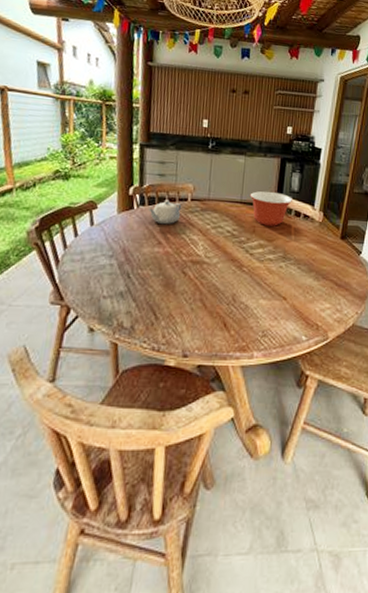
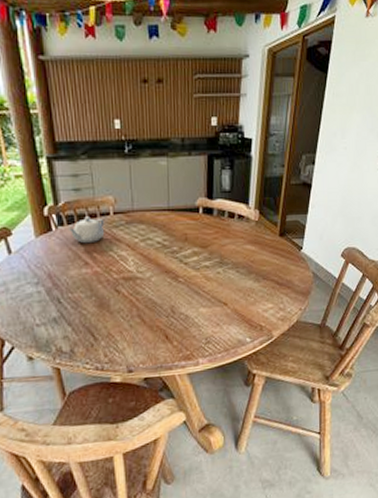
mixing bowl: present [249,191,292,226] -> none [177,193,224,232]

